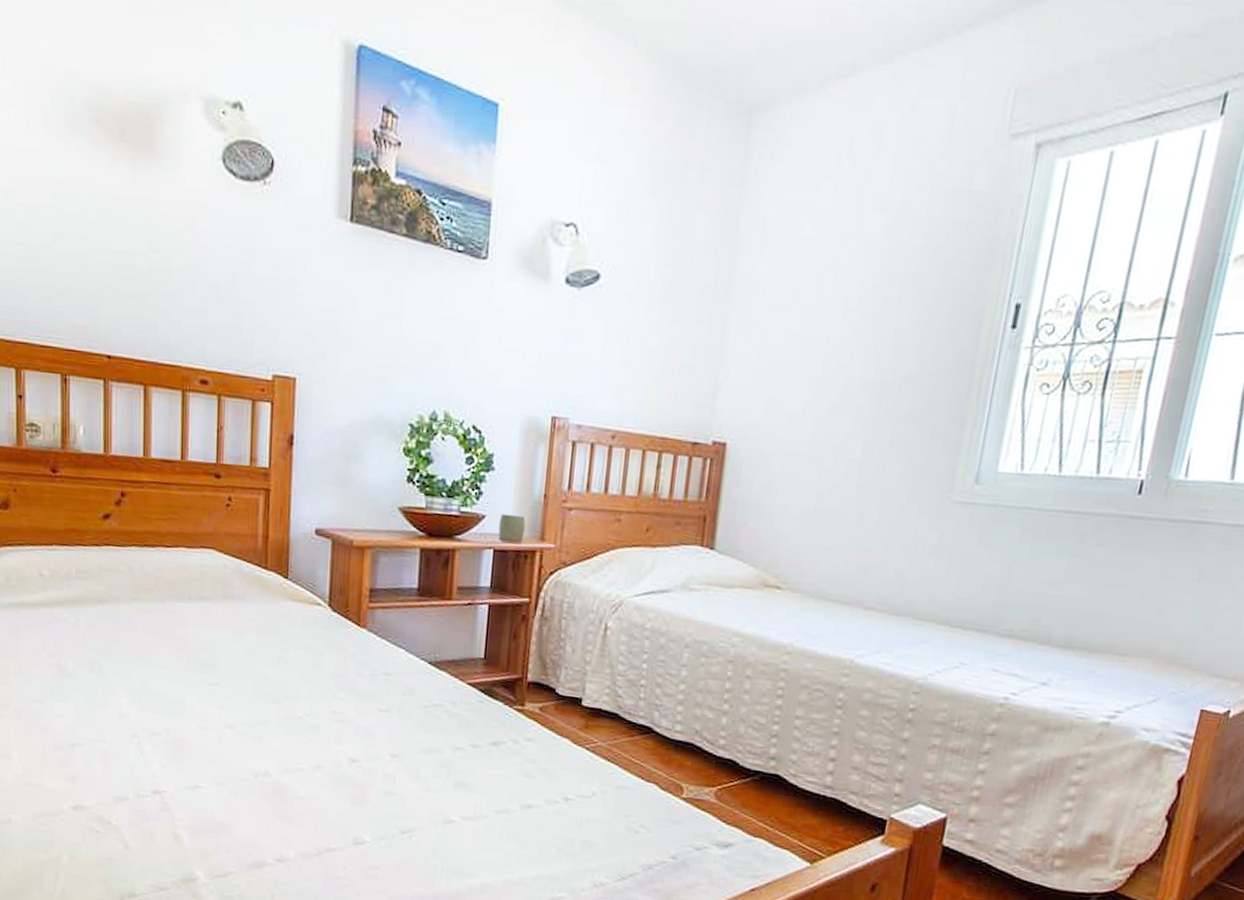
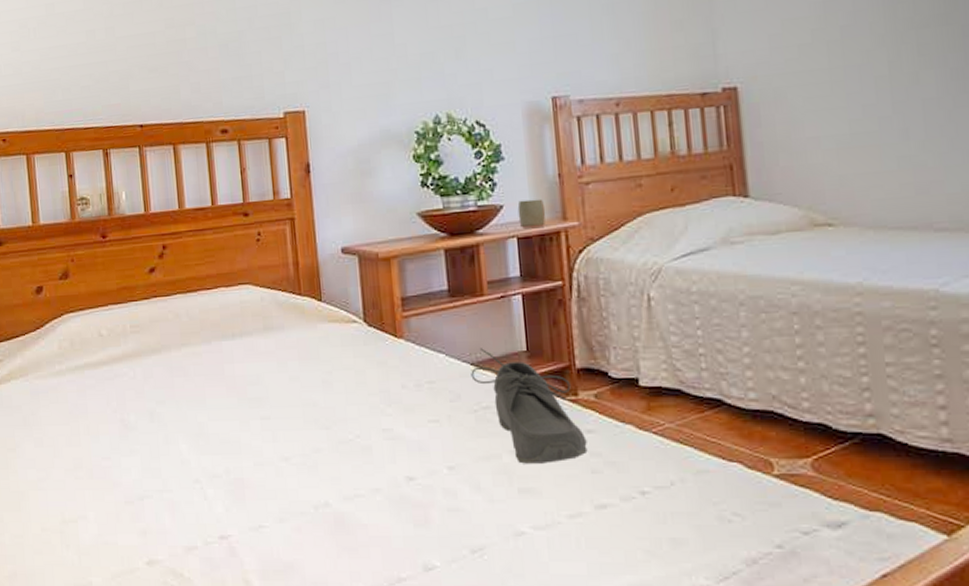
shoe: none [427,649,525,763] -> present [471,348,588,464]

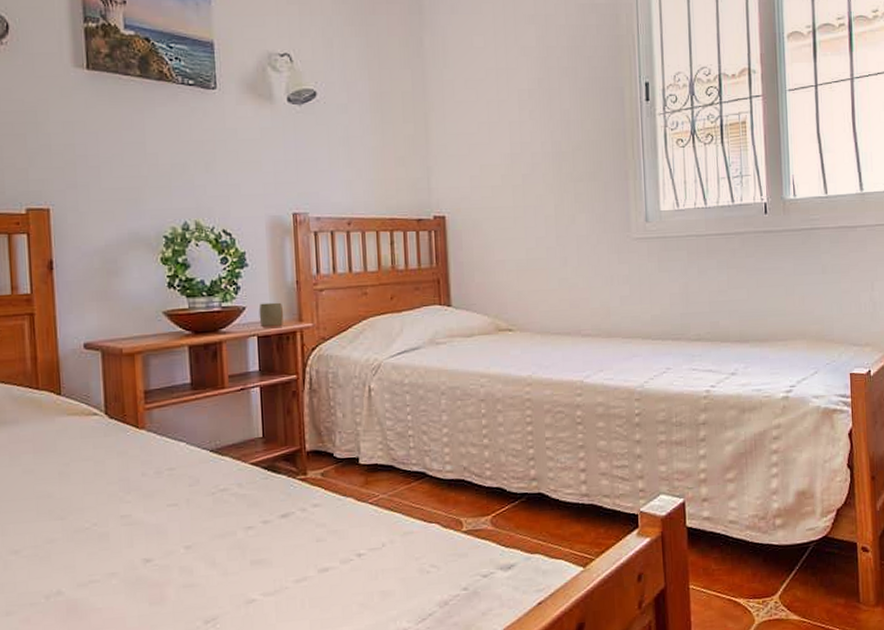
shoe: present [471,348,588,464] -> none [210,436,314,538]

